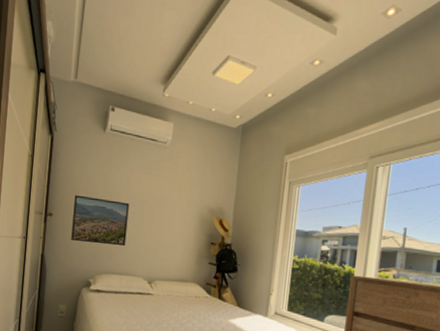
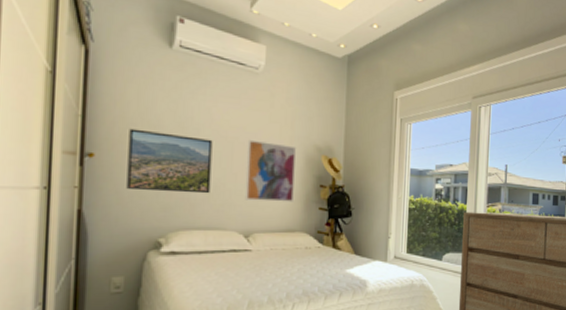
wall art: none [150,202,194,257] -> present [244,139,297,202]

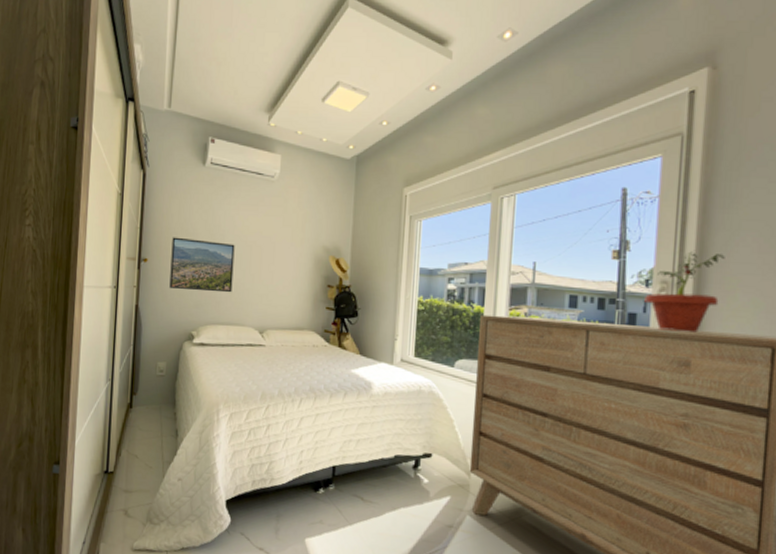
wall art: present [244,139,297,202] -> none [260,243,307,302]

